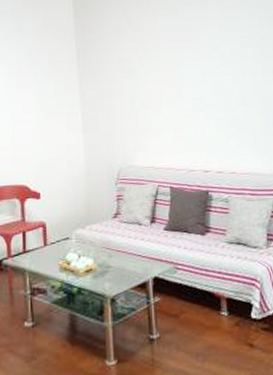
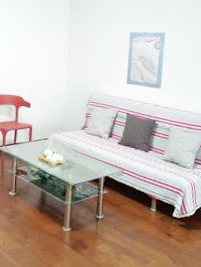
wall art: none [158,76,210,150] -> present [126,31,166,89]

